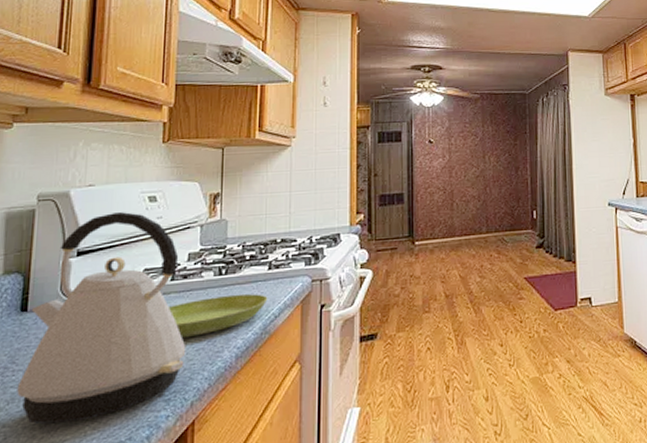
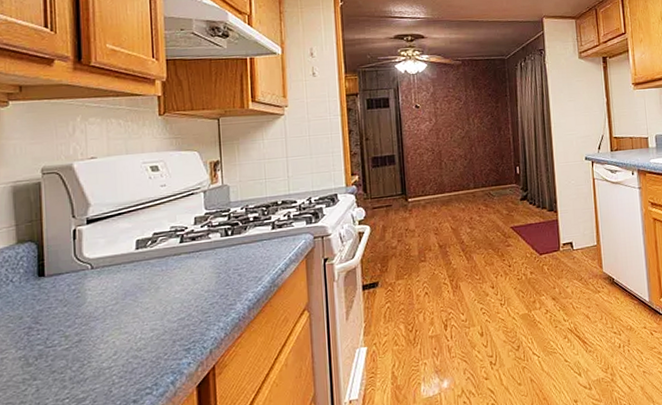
kettle: present [17,212,186,425] -> none [43,181,201,377]
saucer: present [168,294,268,337] -> none [179,251,274,293]

